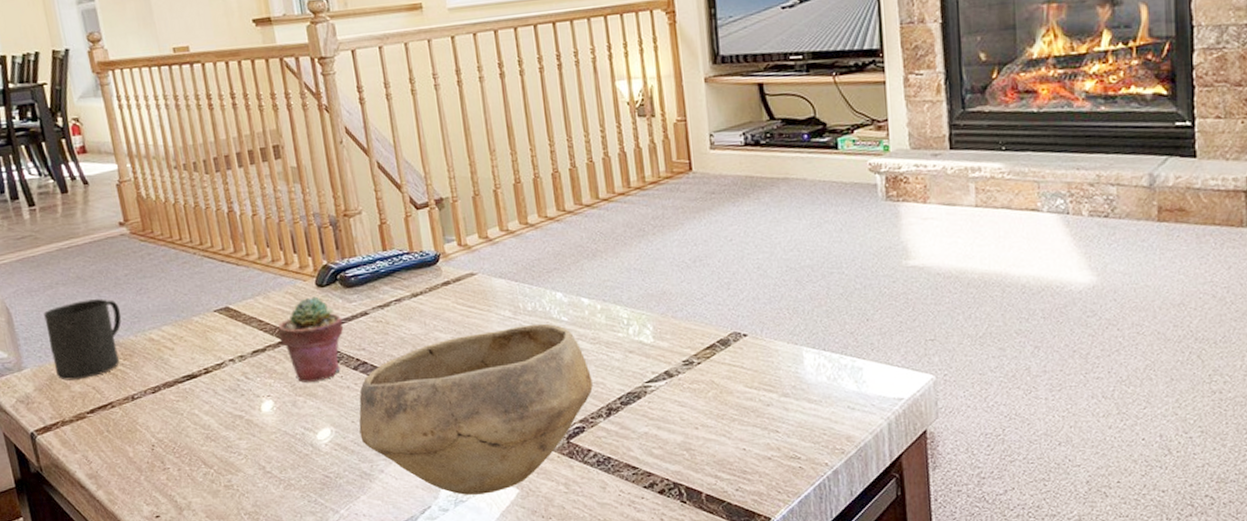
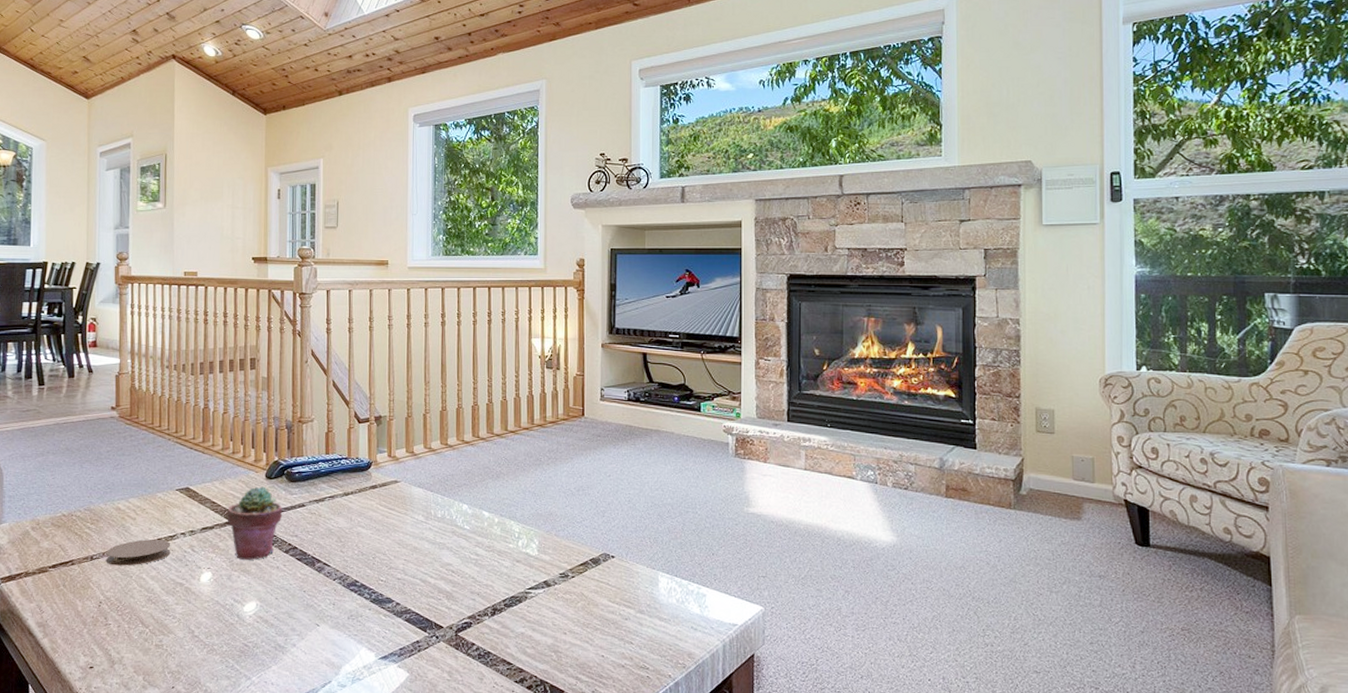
mug: present [44,299,121,381] -> none [30,469,97,537]
coaster: none [148,369,222,404] -> present [106,539,171,566]
bowl: present [359,323,593,495] -> none [281,529,483,675]

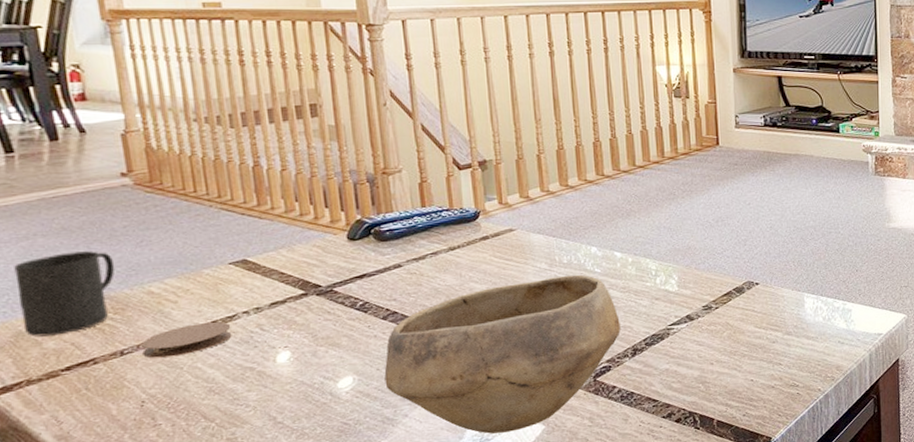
mug: none [30,469,97,537] -> present [14,251,115,337]
potted succulent: present [227,486,283,560] -> none [302,249,375,333]
bowl: none [281,529,483,675] -> present [384,274,620,434]

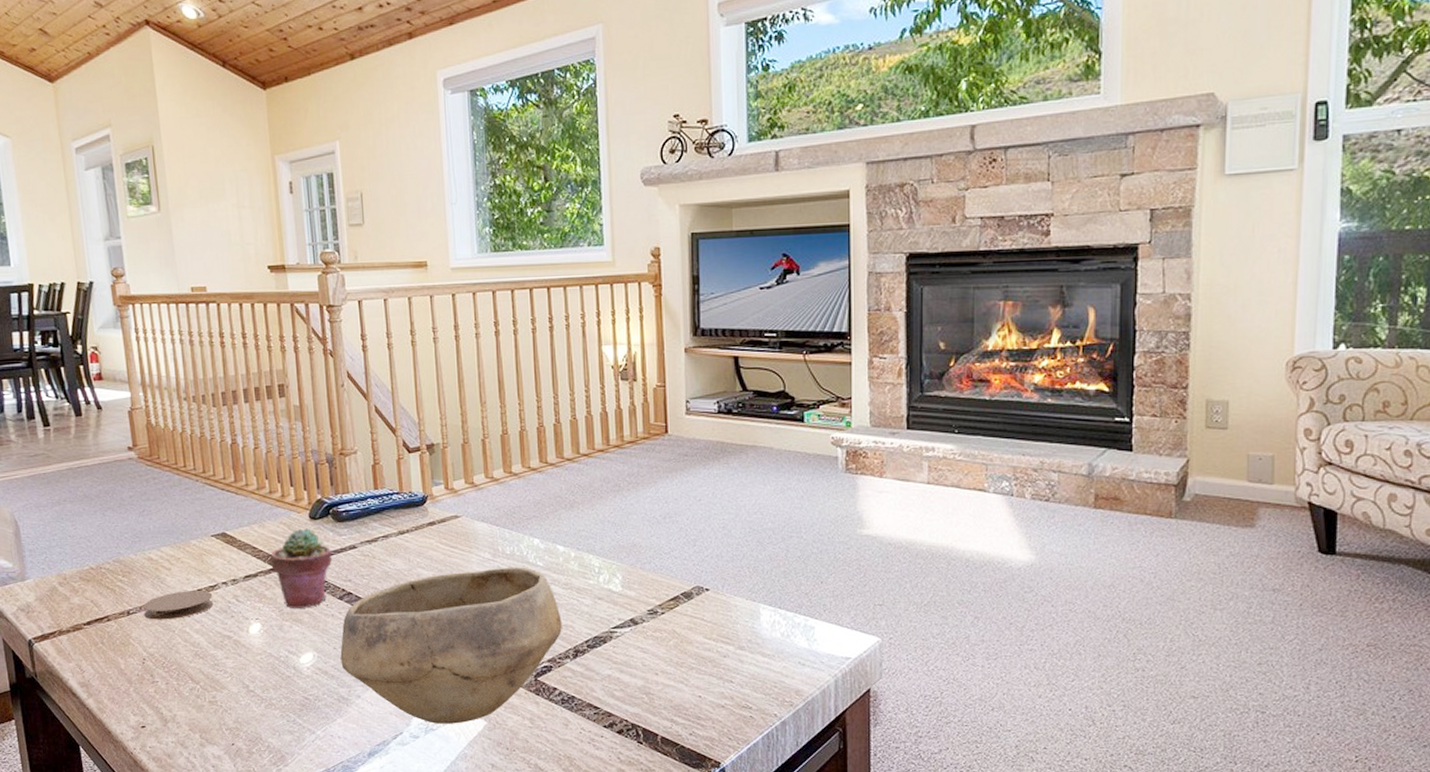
mug: present [14,251,115,337] -> none [50,518,123,593]
potted succulent: none [302,249,375,333] -> present [270,528,333,608]

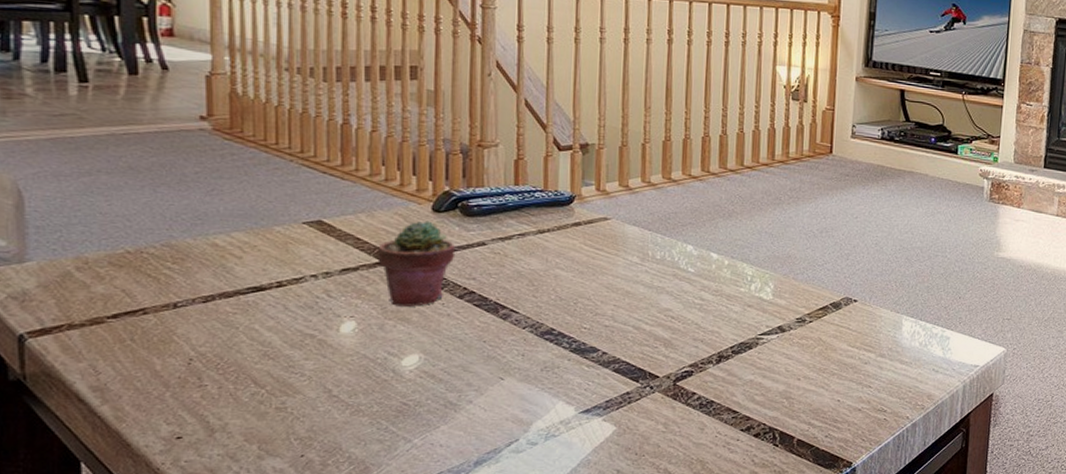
coaster: present [143,591,214,620] -> none [197,283,296,315]
bowl: present [340,567,562,724] -> none [452,271,708,430]

